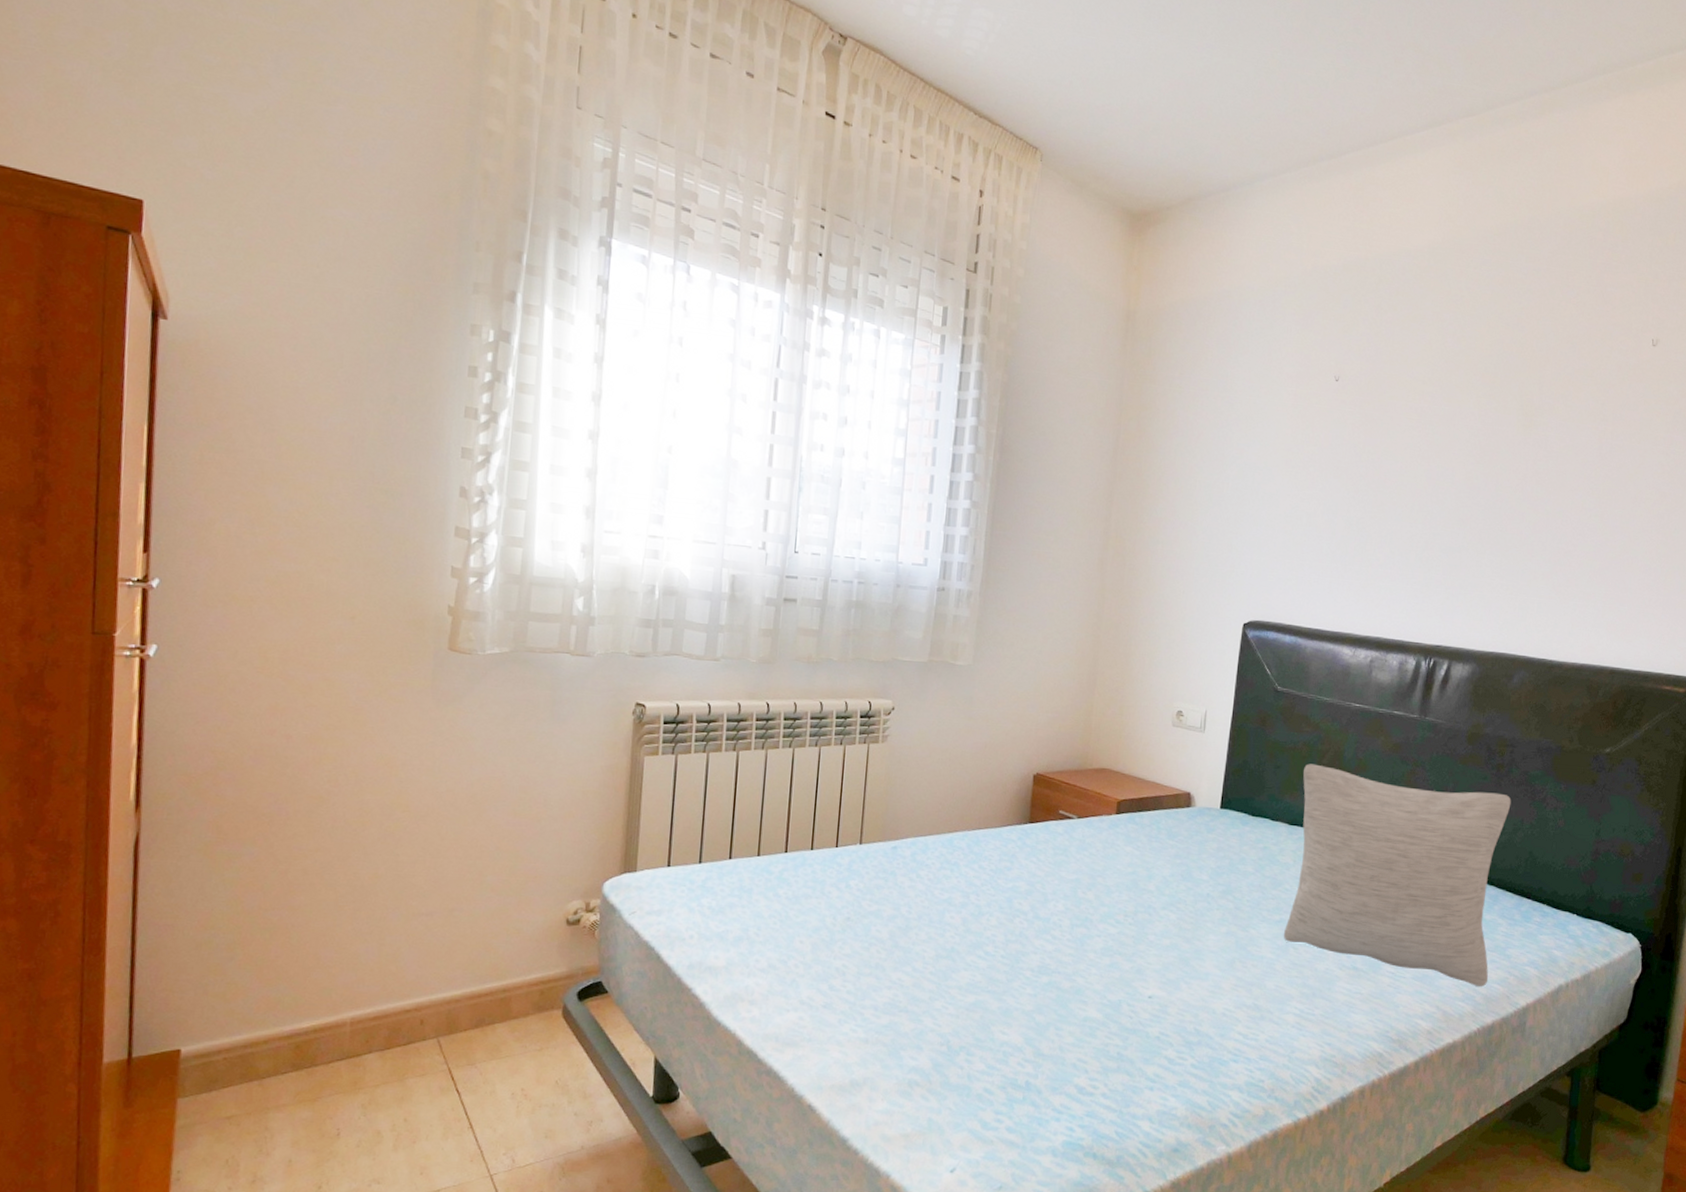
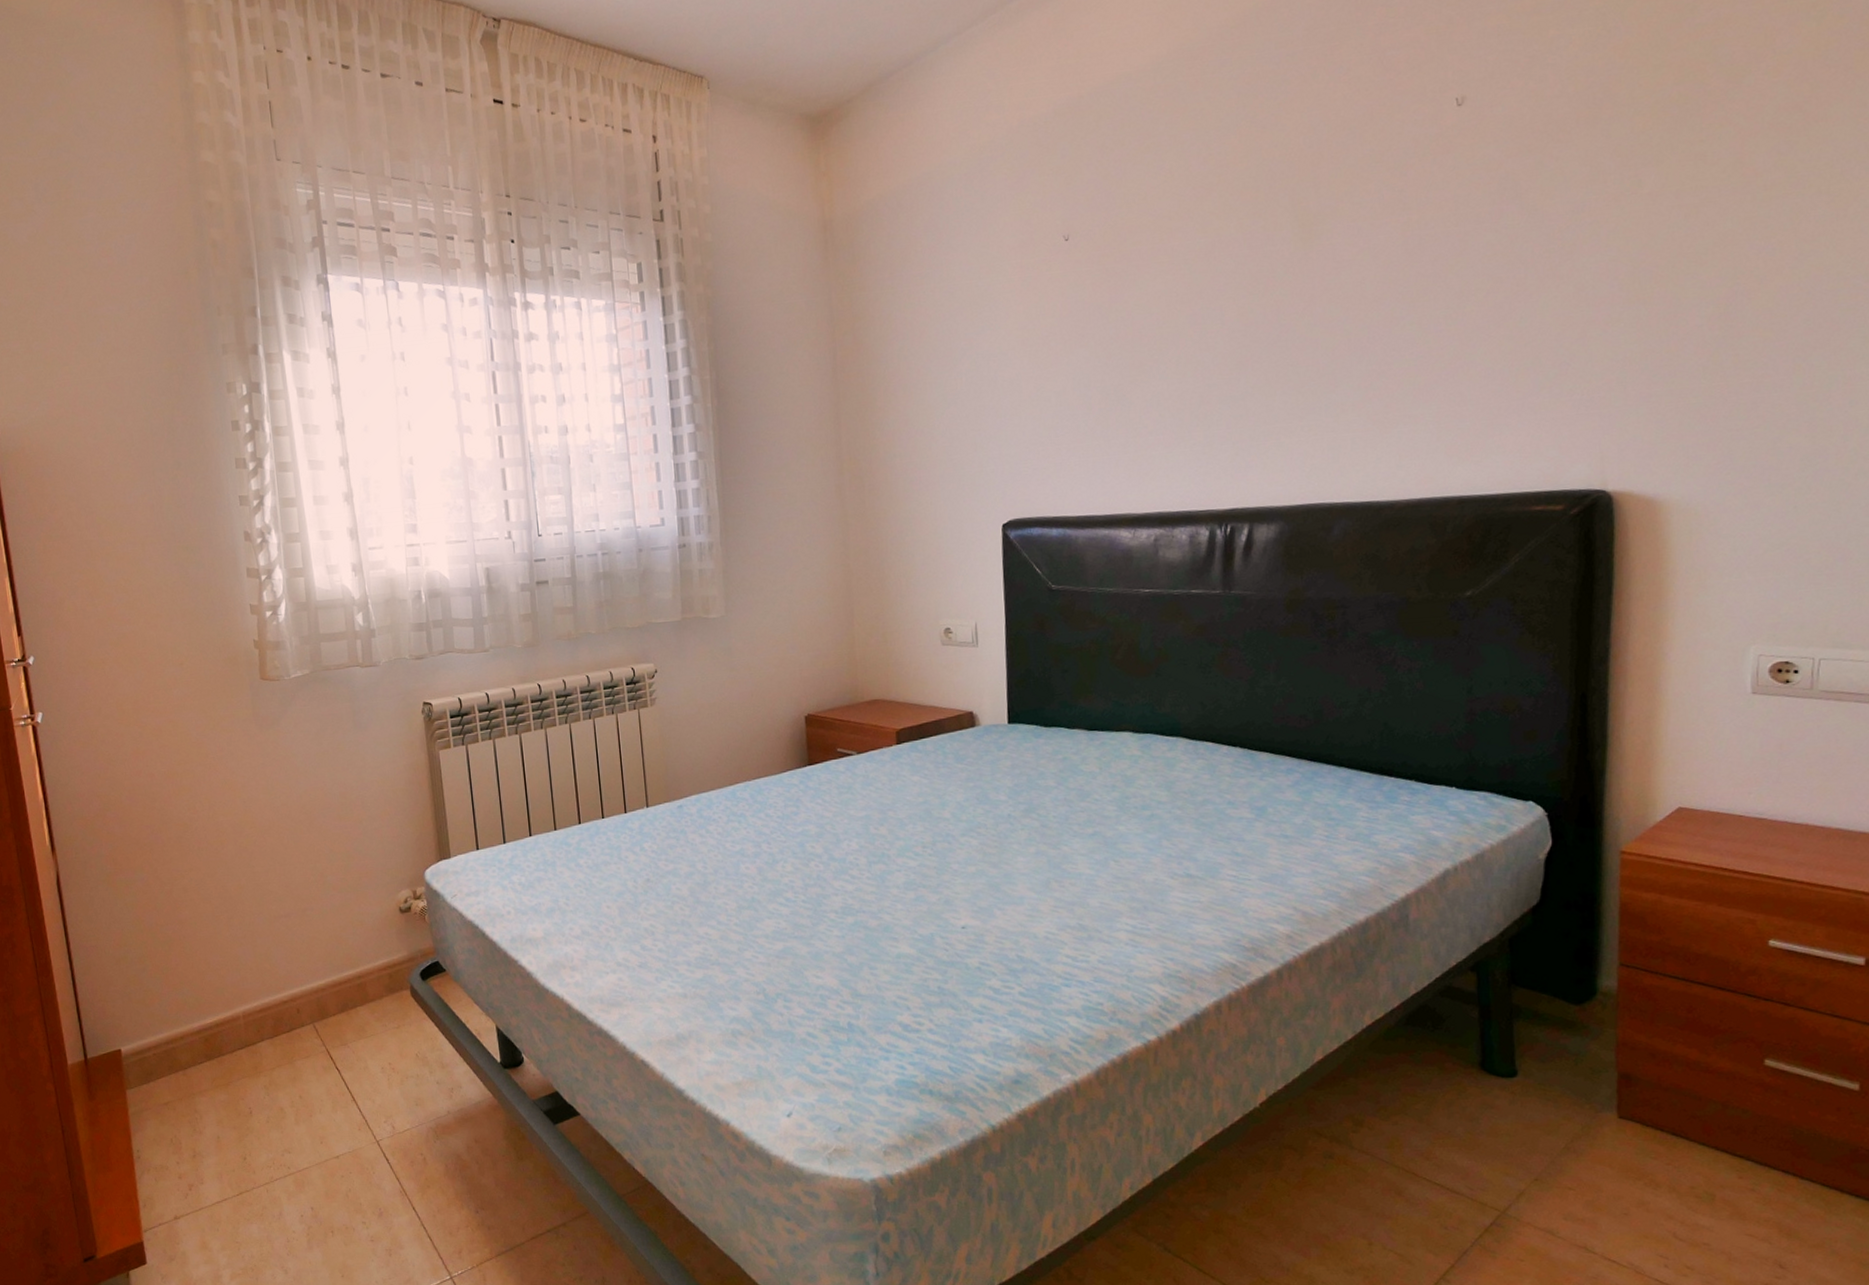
pillow: present [1283,763,1511,986] -> none [1096,661,1354,881]

